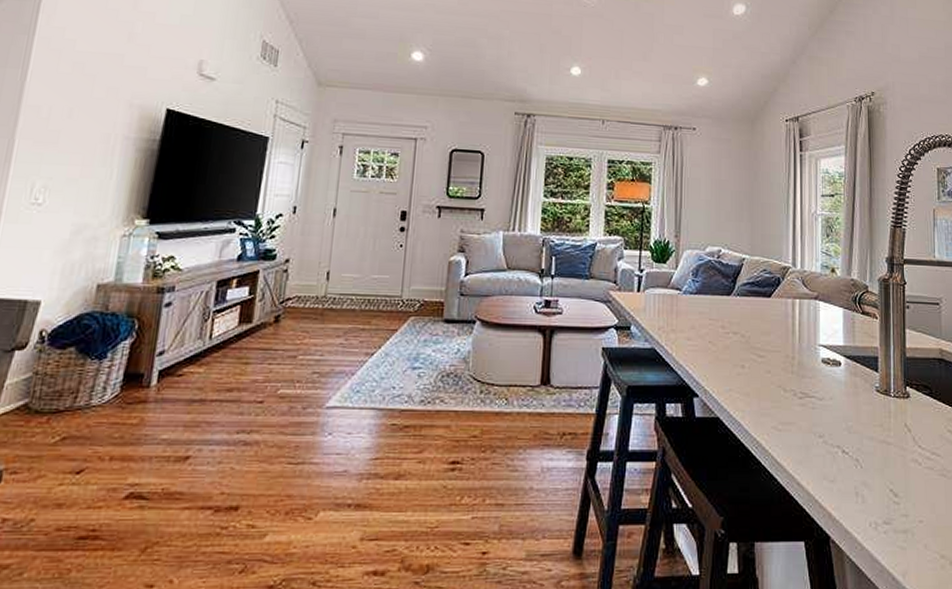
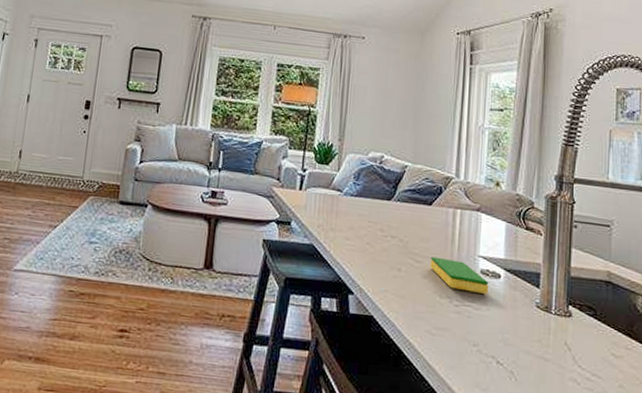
dish sponge: none [772,350,831,383] -> present [429,256,489,294]

